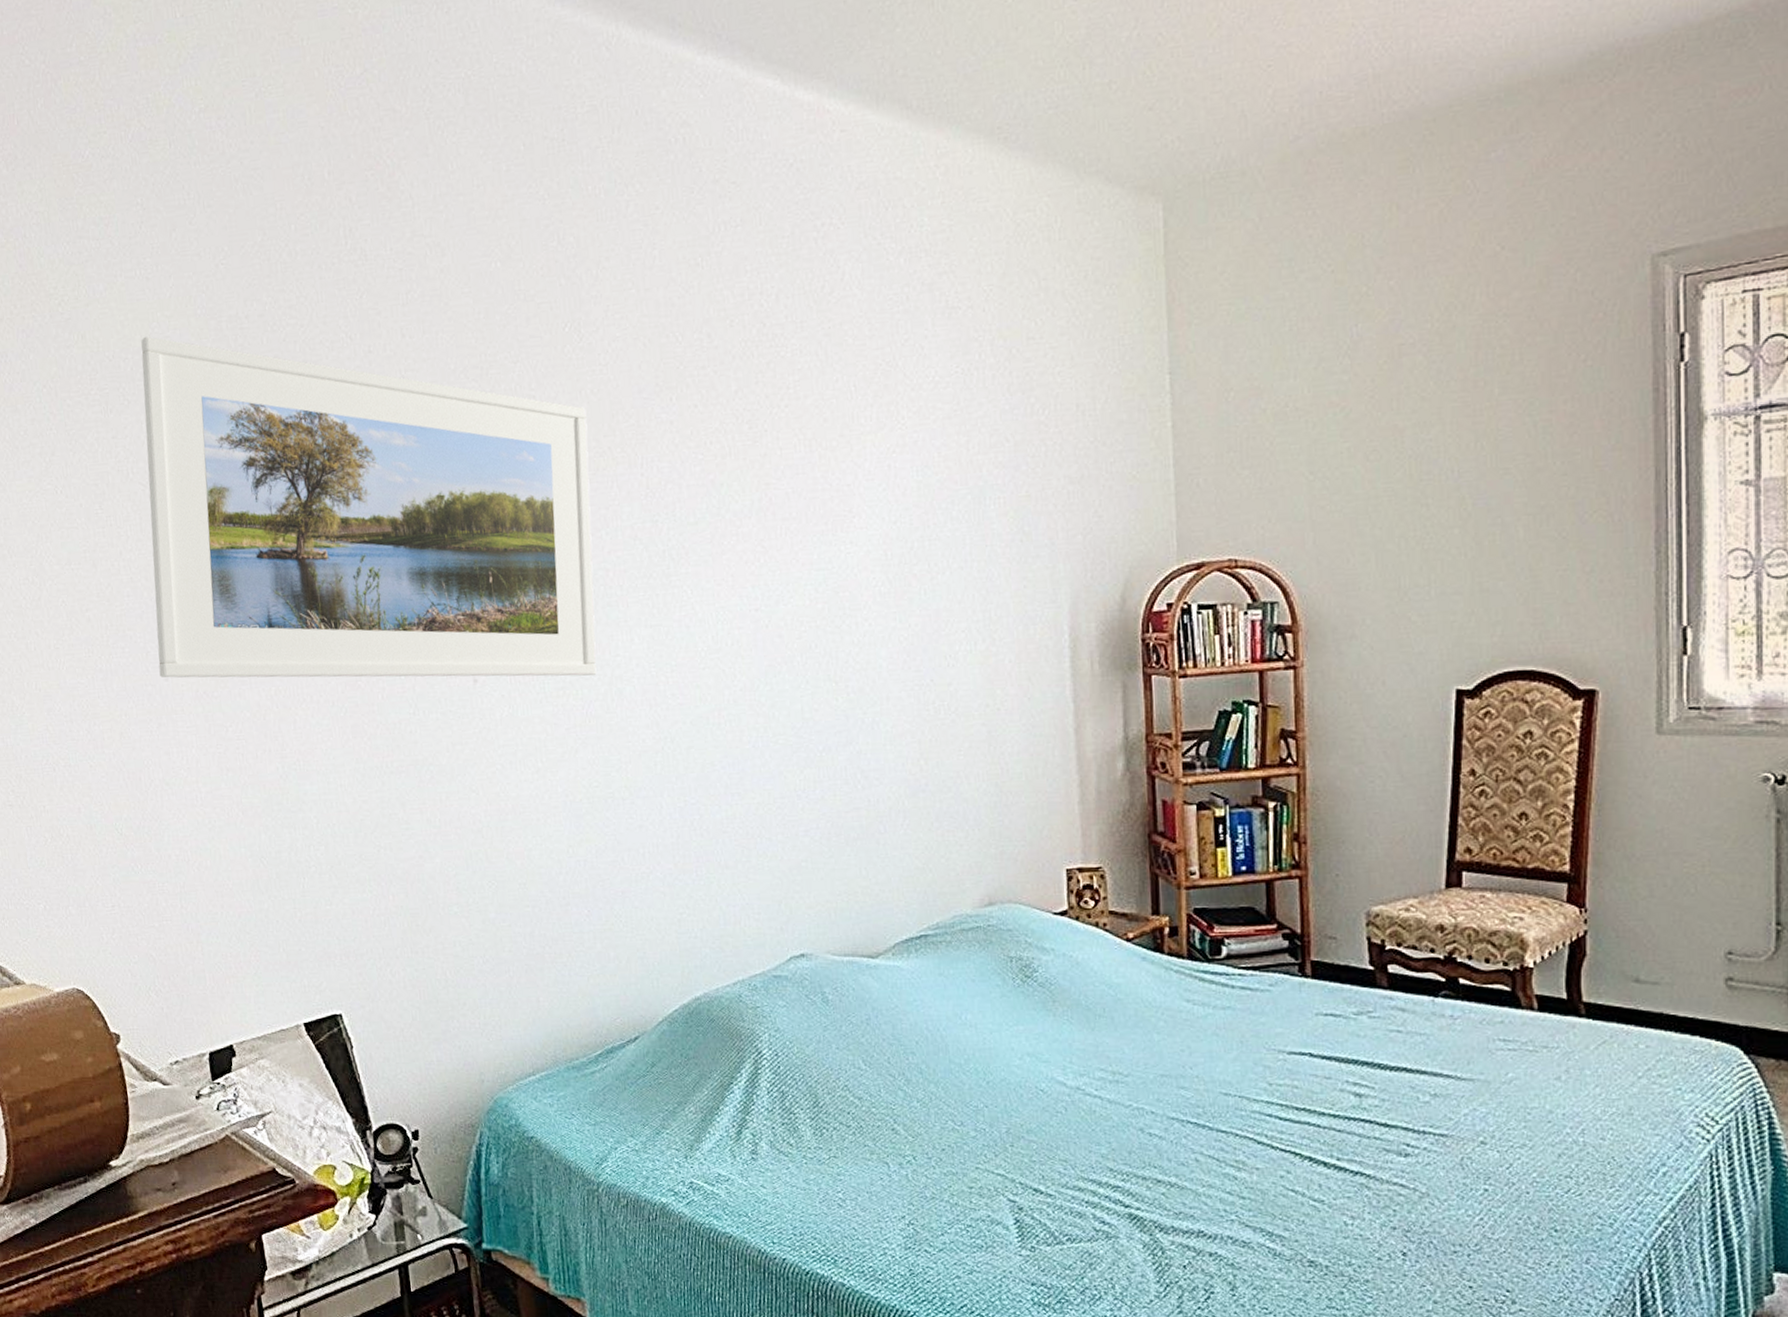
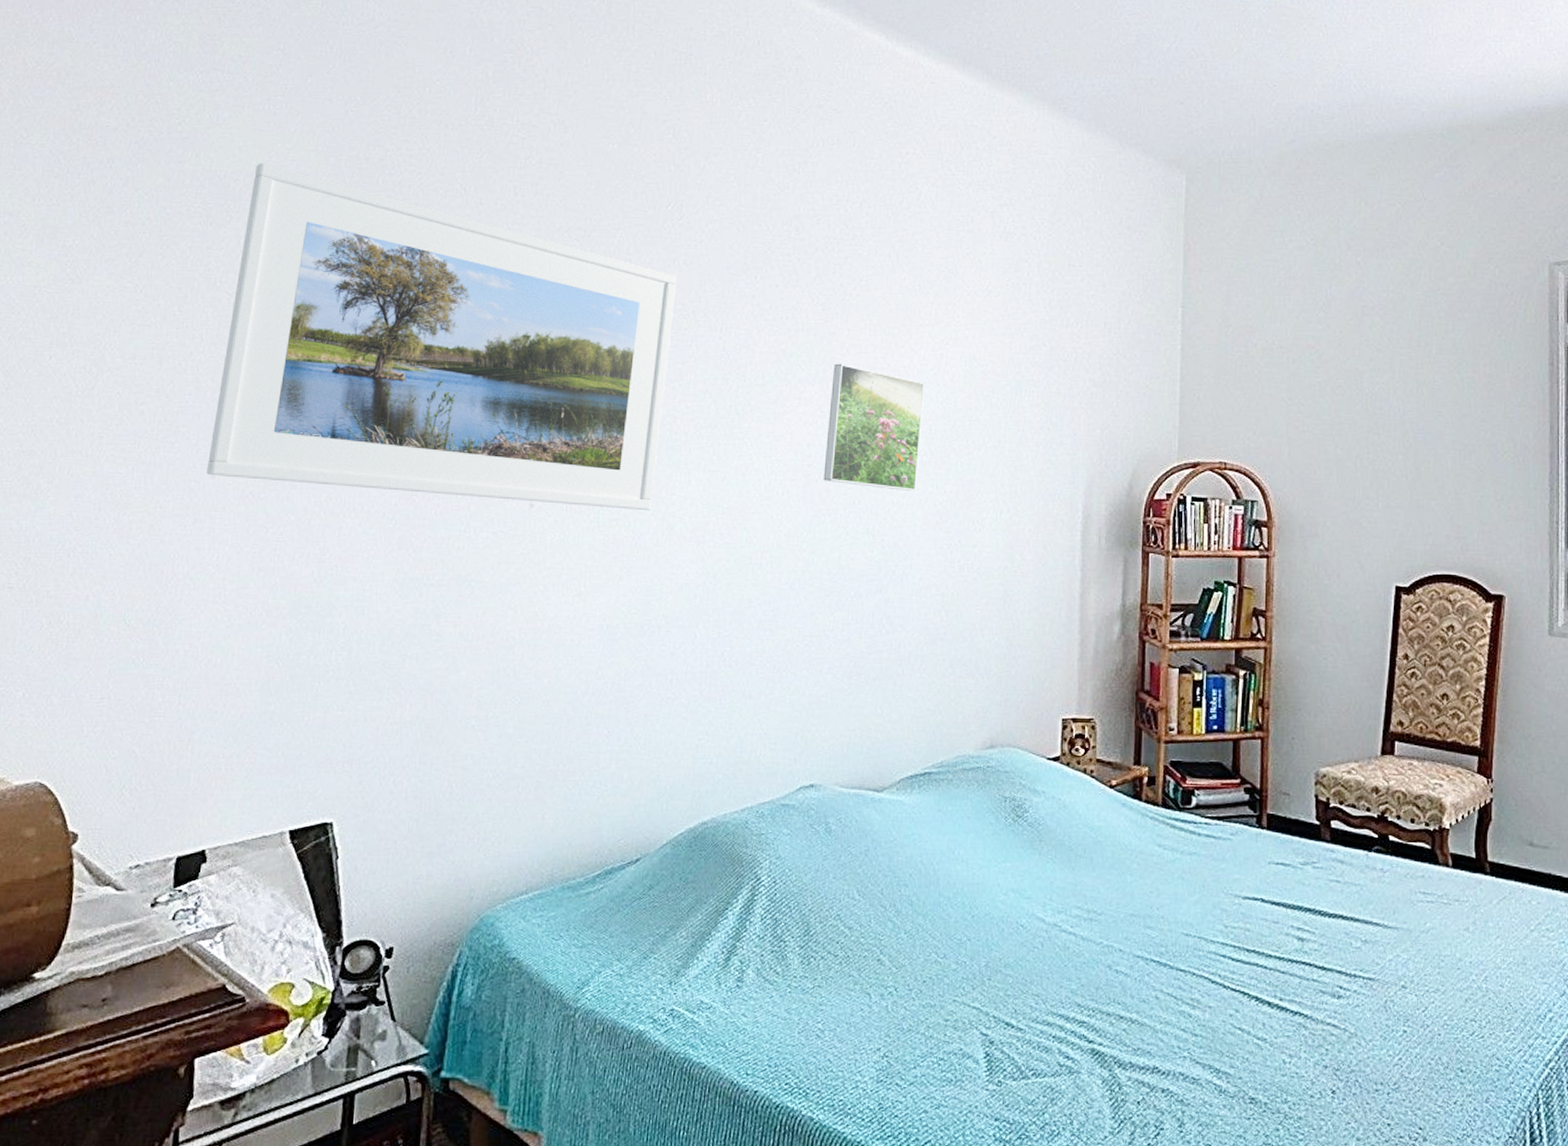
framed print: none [769,489,877,629] -> present [823,363,924,491]

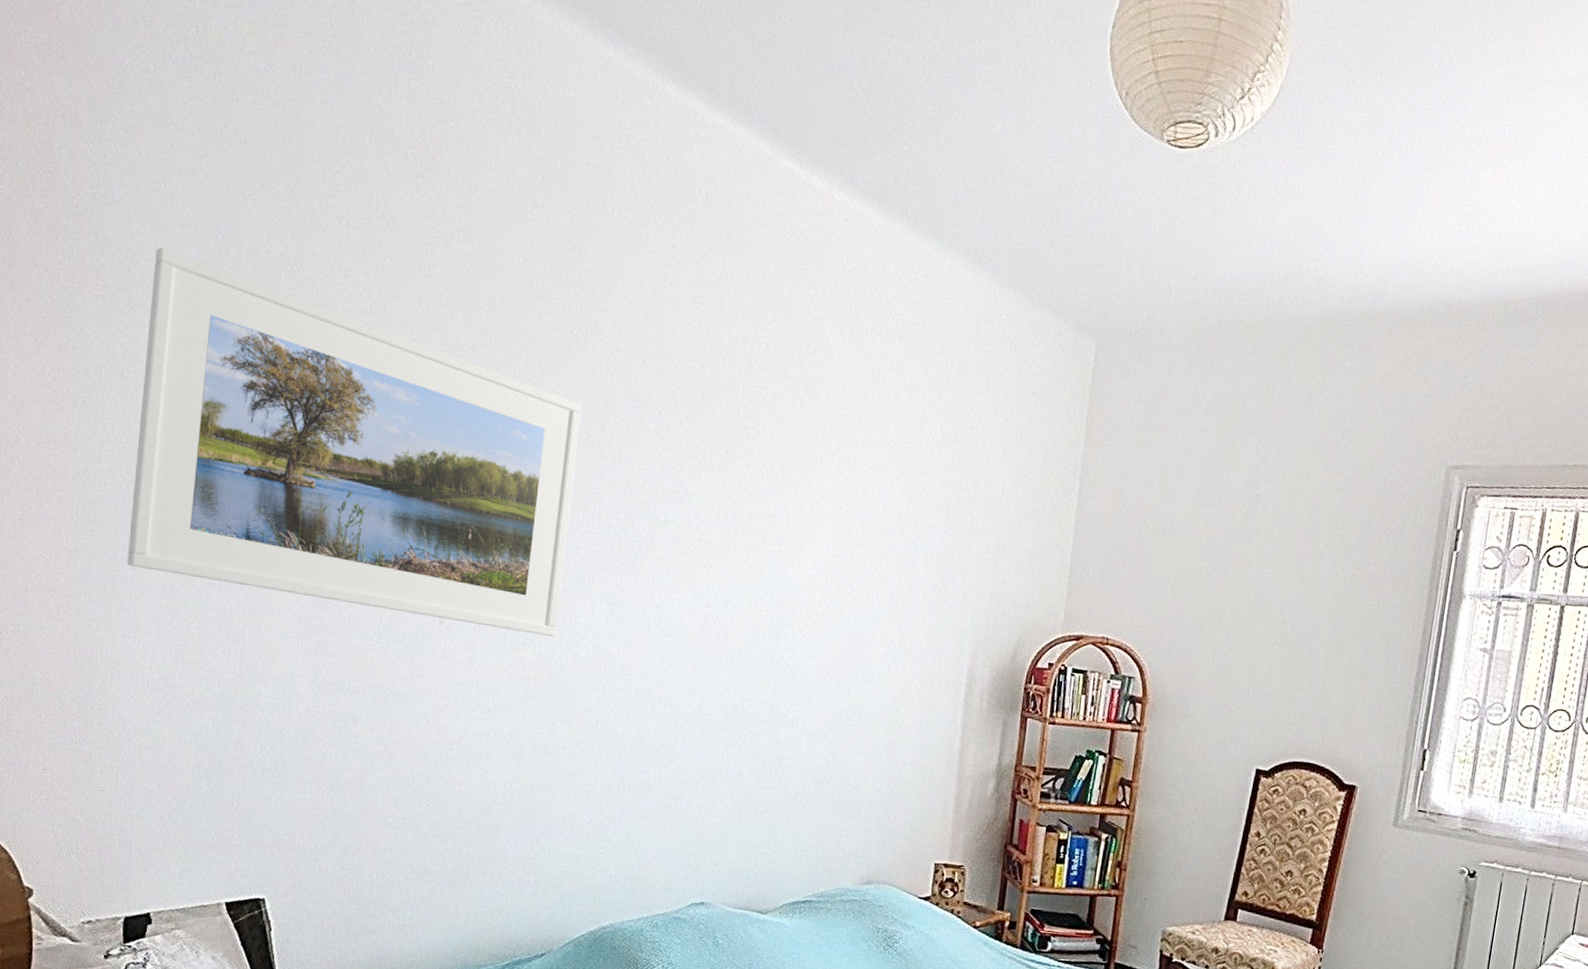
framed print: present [823,363,924,491] -> none [721,507,822,640]

